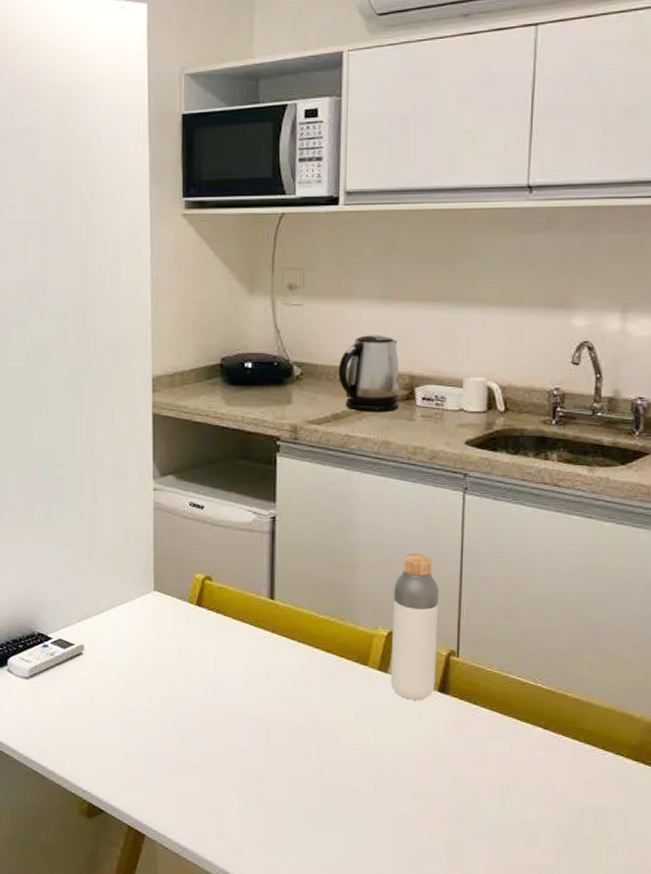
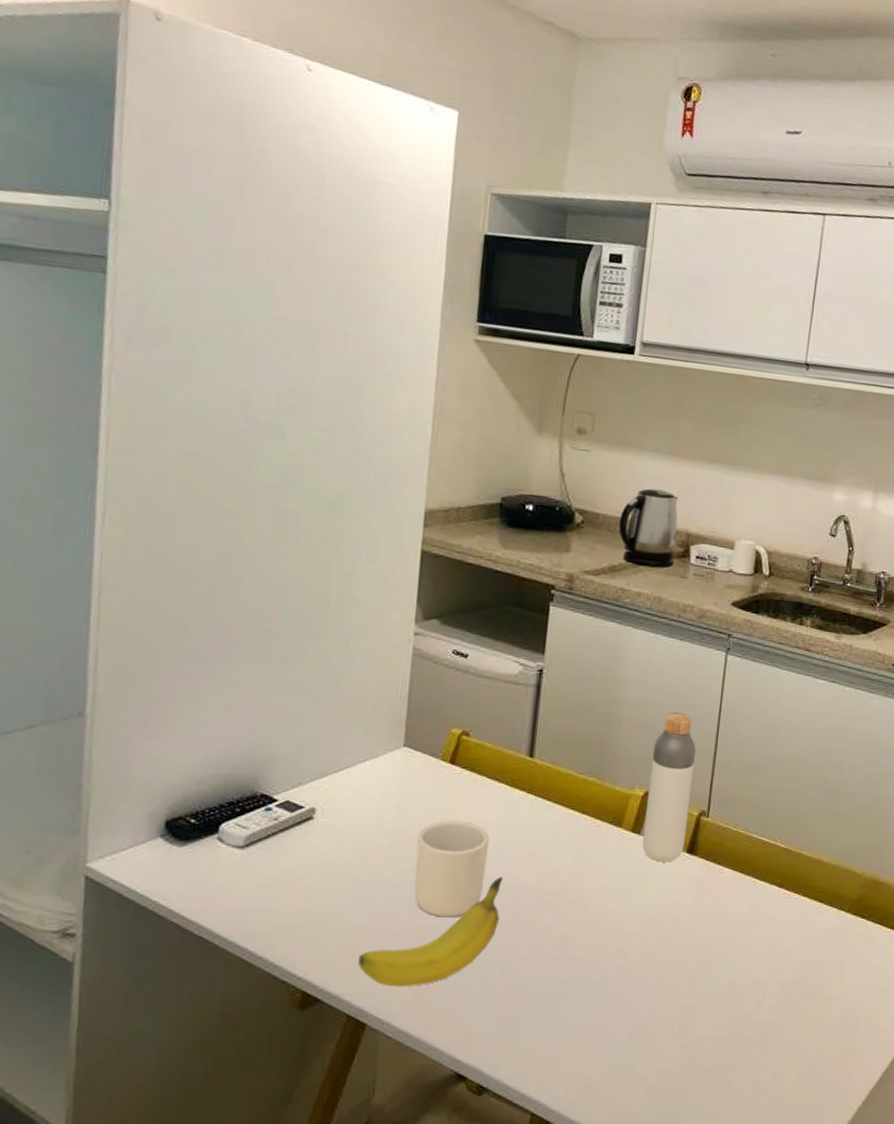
fruit: none [133,709,256,805] -> present [358,876,504,987]
mug: none [174,657,239,745] -> present [414,820,490,918]

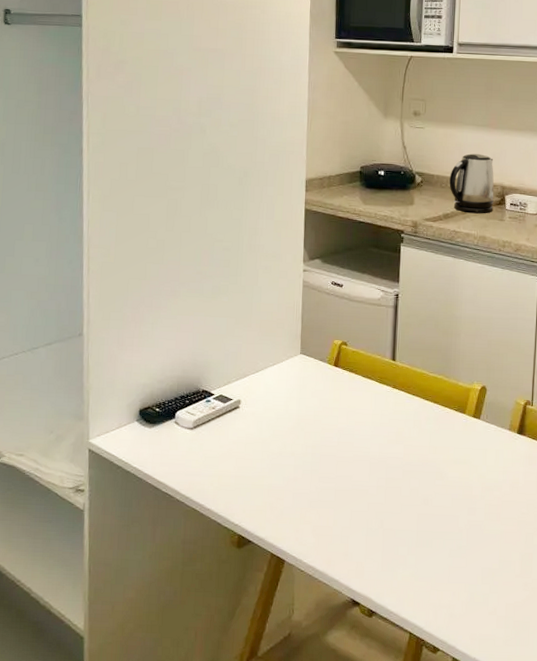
fruit: present [358,876,504,987] -> none [277,451,378,534]
mug: present [414,820,490,918] -> none [313,408,366,482]
bottle: present [642,712,696,862] -> none [482,324,519,441]

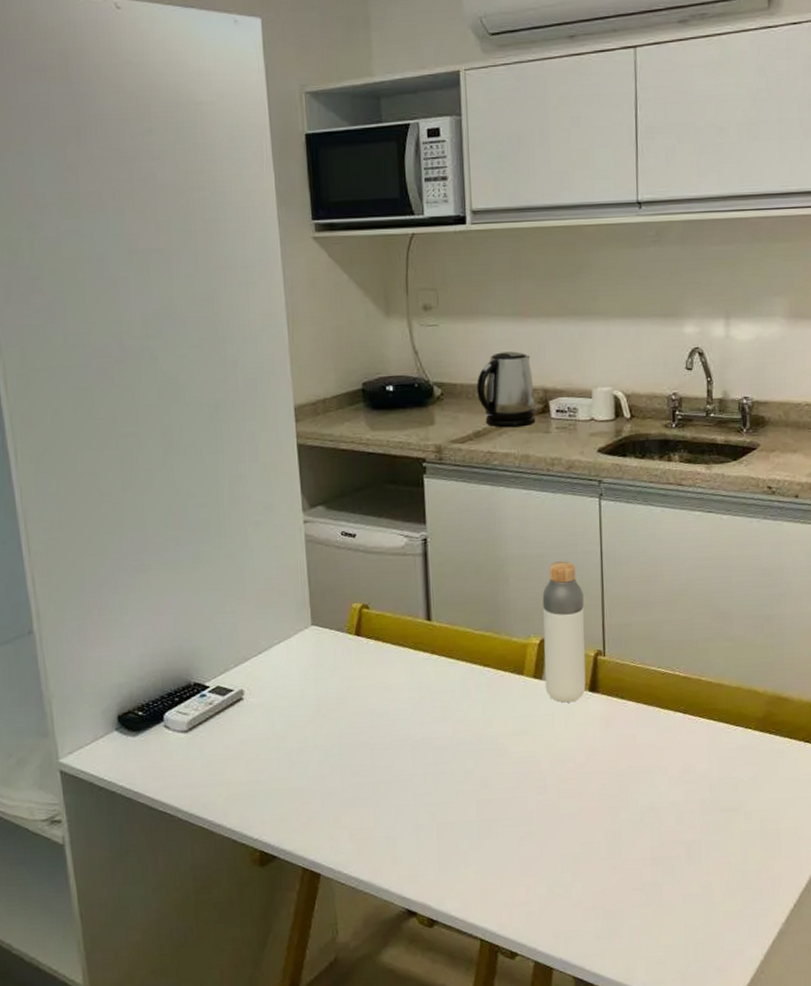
bottle: none [482,324,519,441] -> present [542,561,586,703]

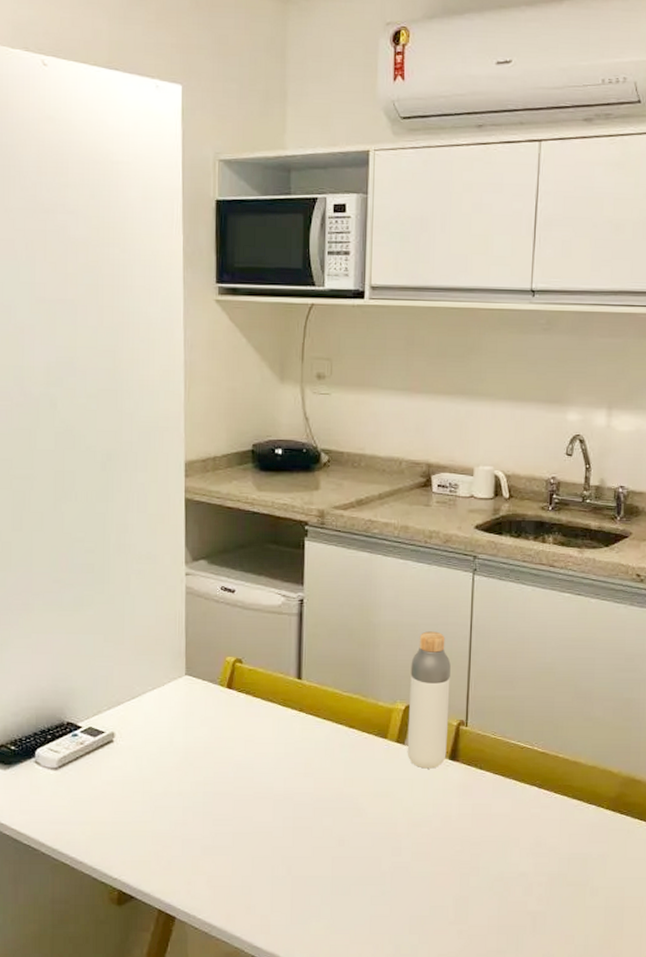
kettle: present [476,351,536,428] -> none [363,424,418,499]

